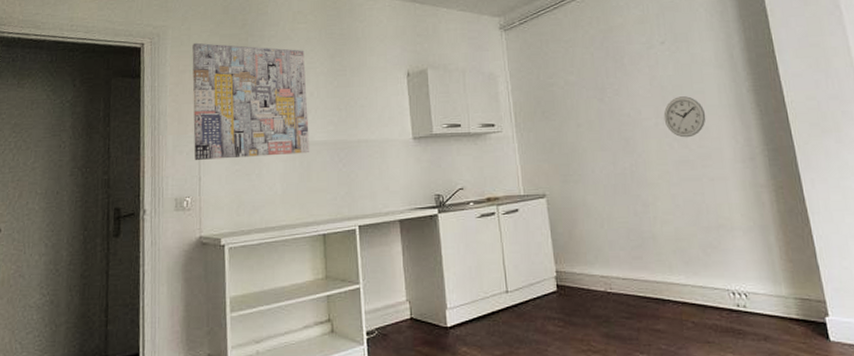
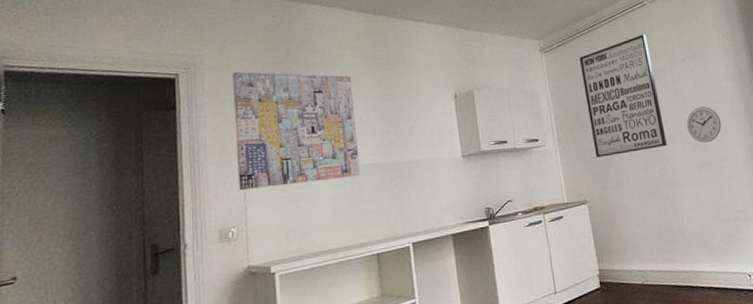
wall art: none [542,13,640,148] -> present [579,34,667,158]

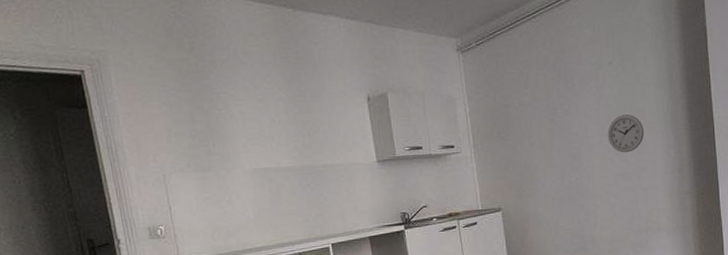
wall art: present [233,71,361,190] -> none [138,68,278,190]
wall art: present [579,34,667,158] -> none [498,33,585,166]

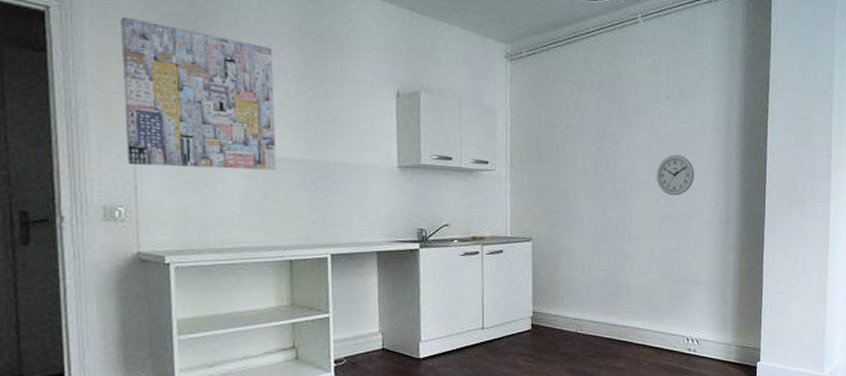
wall art: none [138,68,278,190] -> present [121,16,277,171]

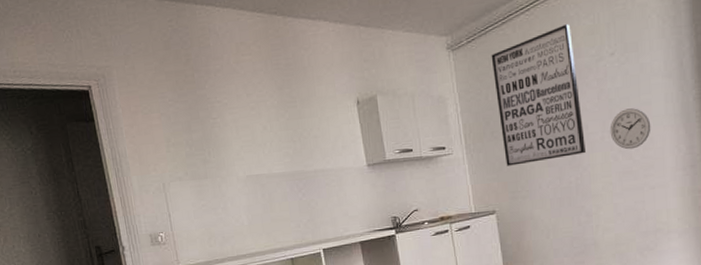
wall art: present [121,16,277,171] -> none [139,82,270,198]
wall art: none [549,58,633,194] -> present [491,24,586,166]

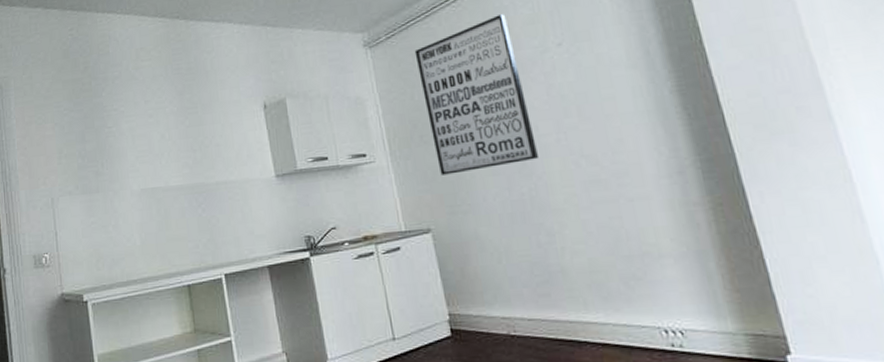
wall clock: present [610,108,651,150] -> none [566,104,620,154]

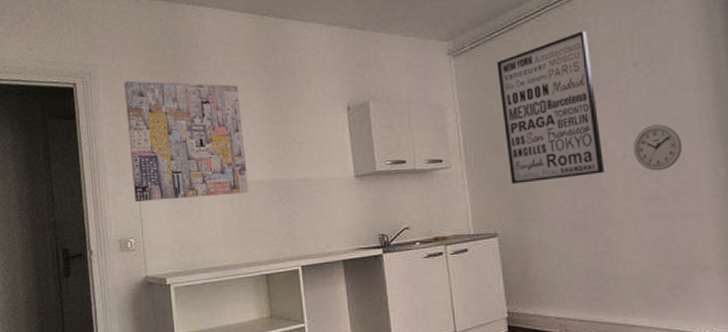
wall art: none [36,89,167,214] -> present [124,80,249,201]
wall clock: none [566,104,620,154] -> present [633,124,683,171]

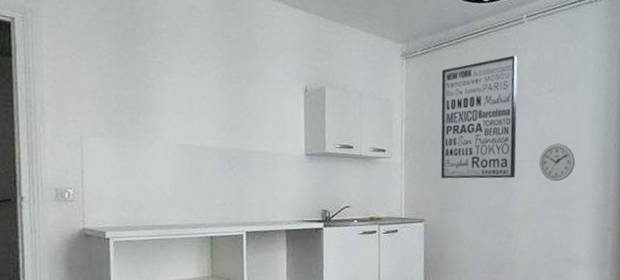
wall art: present [124,80,249,201] -> none [72,25,201,158]

